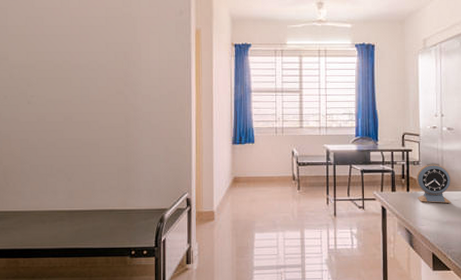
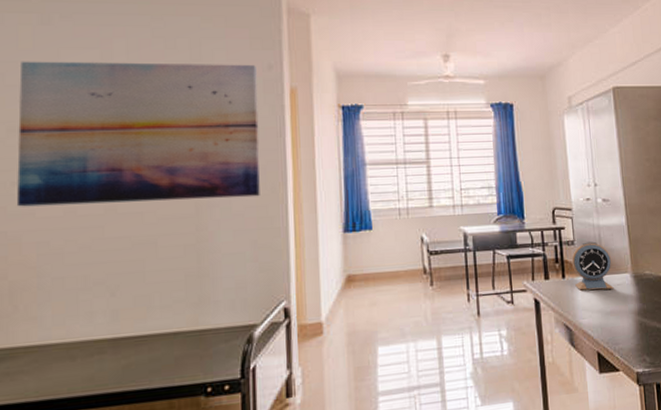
wall art: none [7,8,172,114] -> present [17,61,260,207]

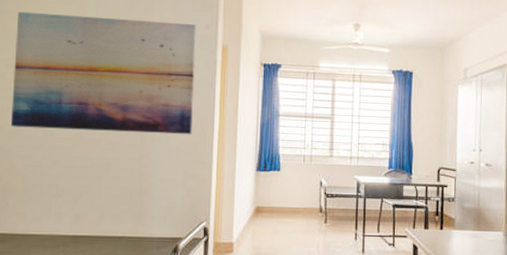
alarm clock: present [571,241,614,290] -> none [450,200,488,244]

